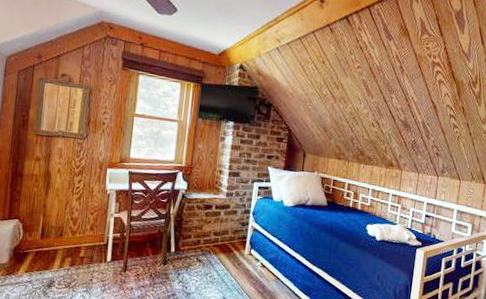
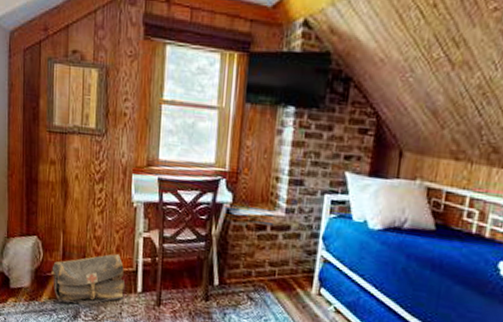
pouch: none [29,231,96,275] -> present [51,254,125,305]

